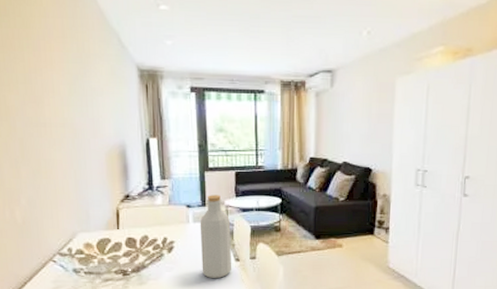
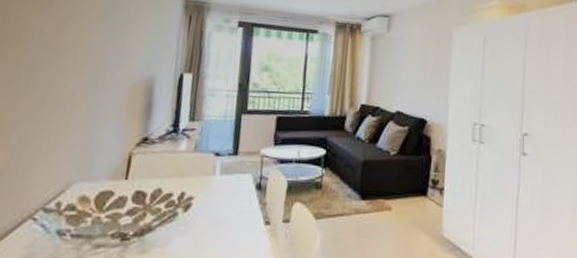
bottle: present [200,195,231,279] -> none [222,142,265,248]

